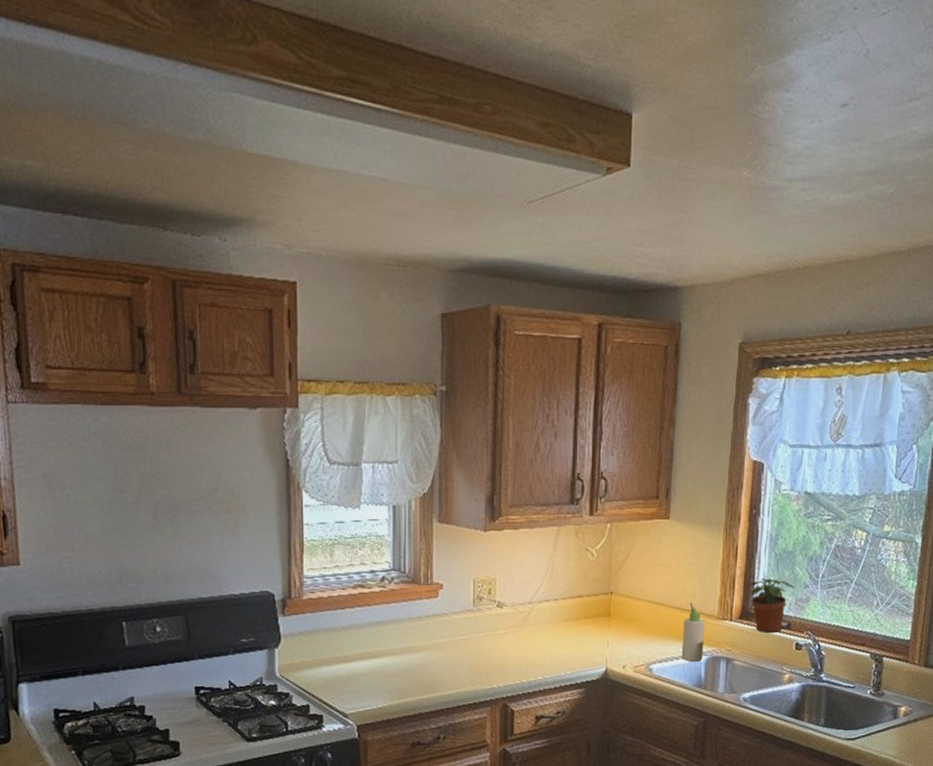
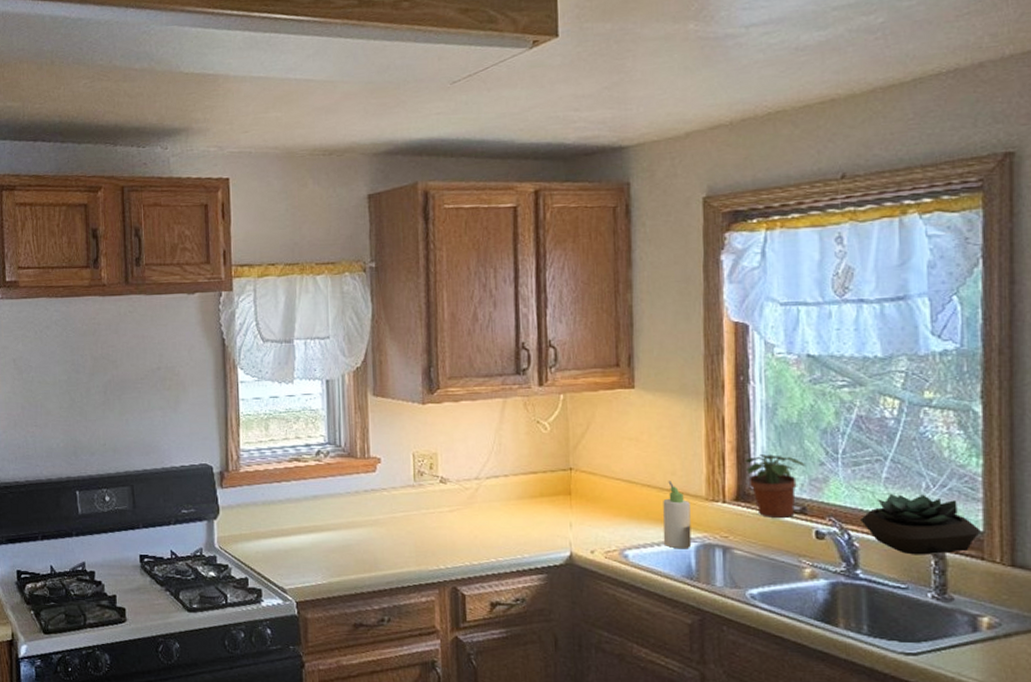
succulent plant: none [828,610,908,660] -> present [860,493,981,555]

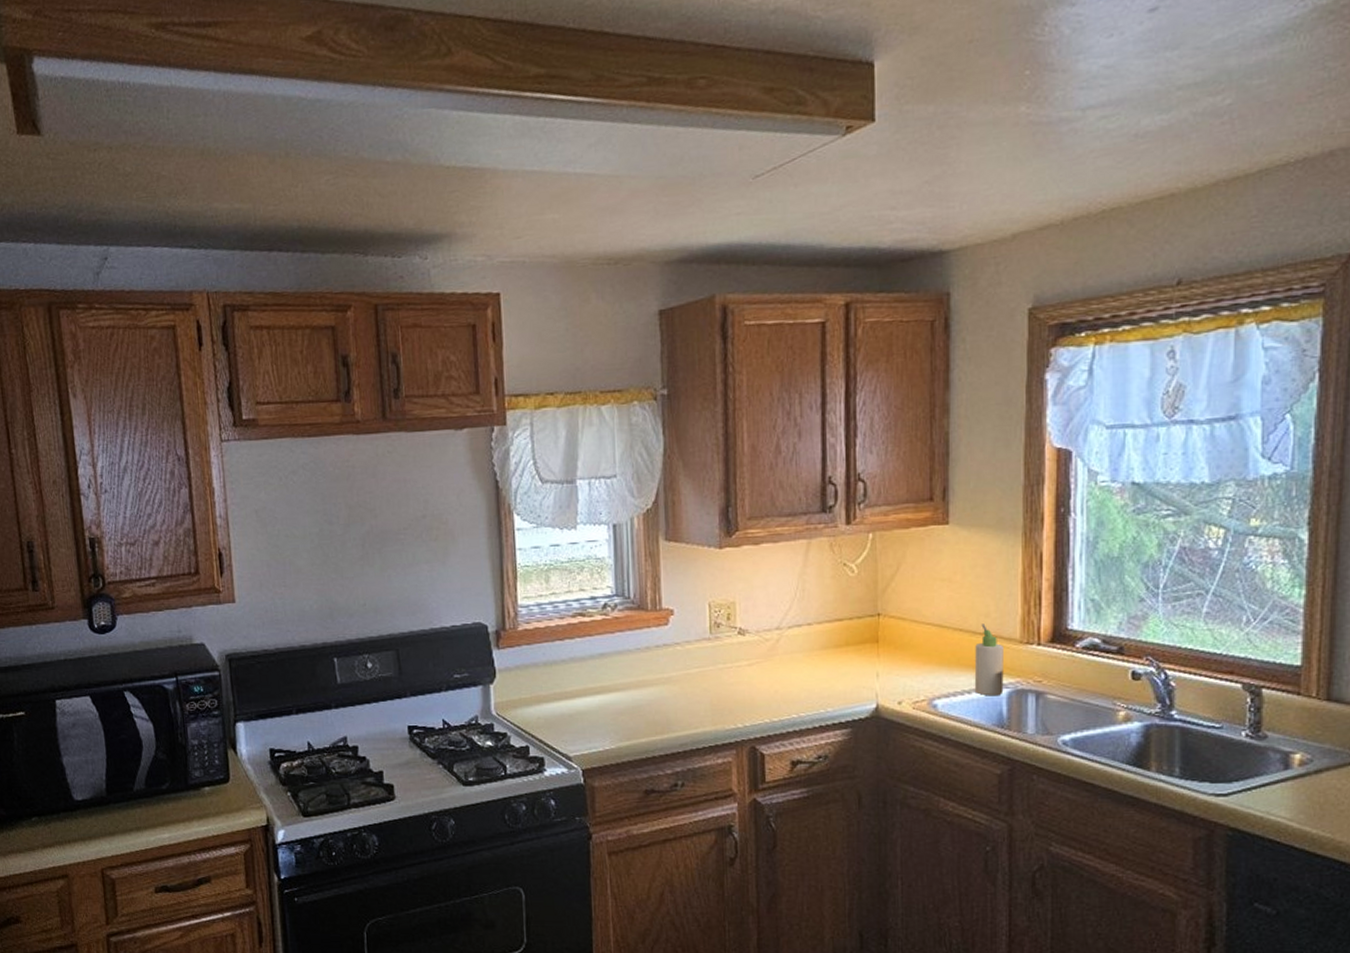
potted plant: present [744,455,806,518] -> none [1062,592,1125,659]
succulent plant: present [860,493,981,555] -> none [1178,629,1298,693]

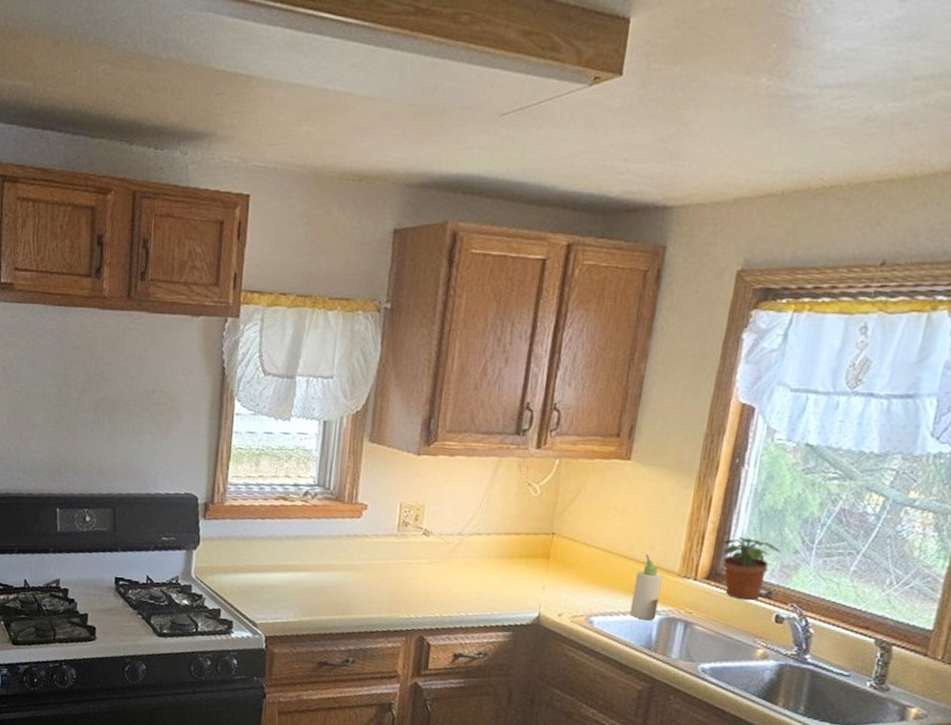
potted plant: none [1062,592,1125,659] -> present [722,537,781,600]

